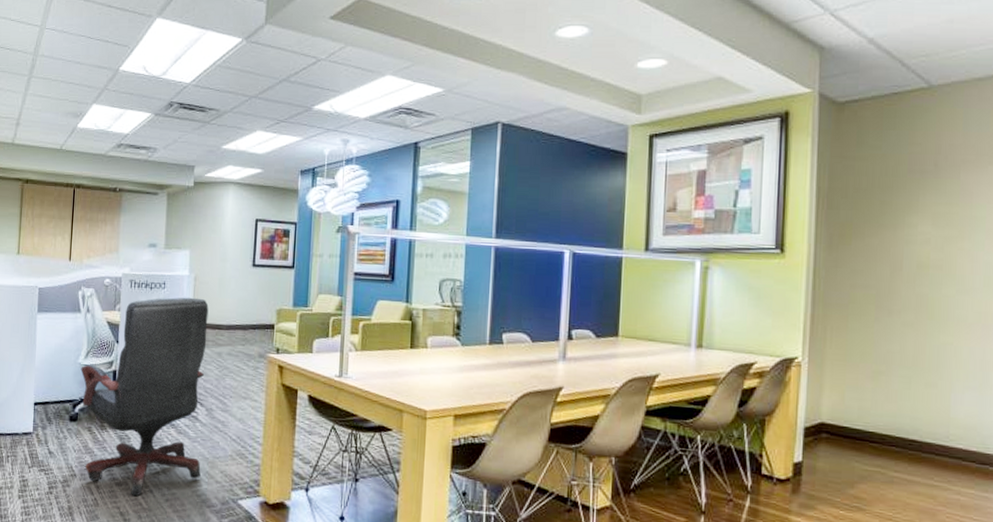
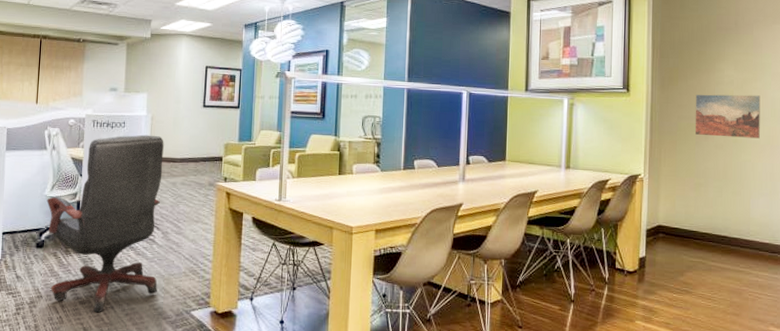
wall art: none [874,256,969,315] -> present [695,94,760,139]

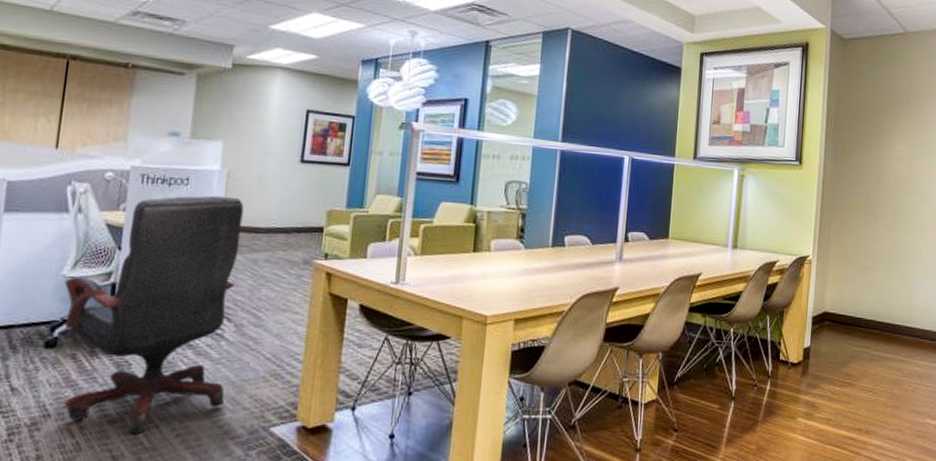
wall art: present [695,94,760,139] -> none [865,170,928,219]

